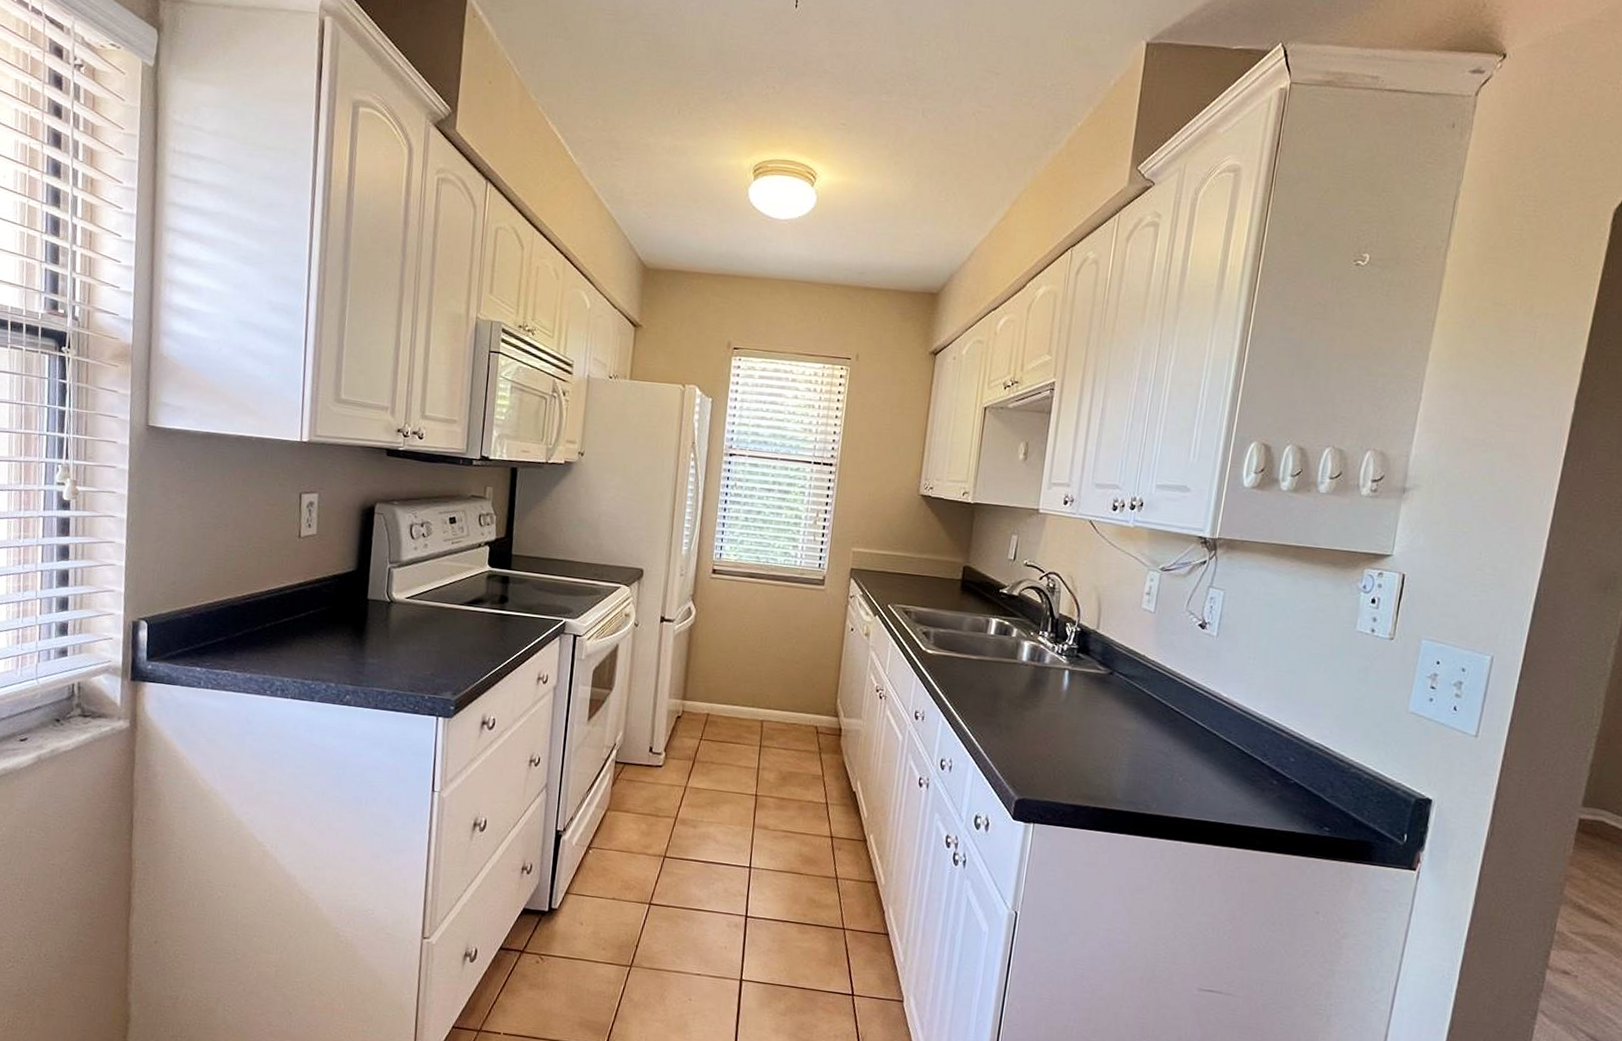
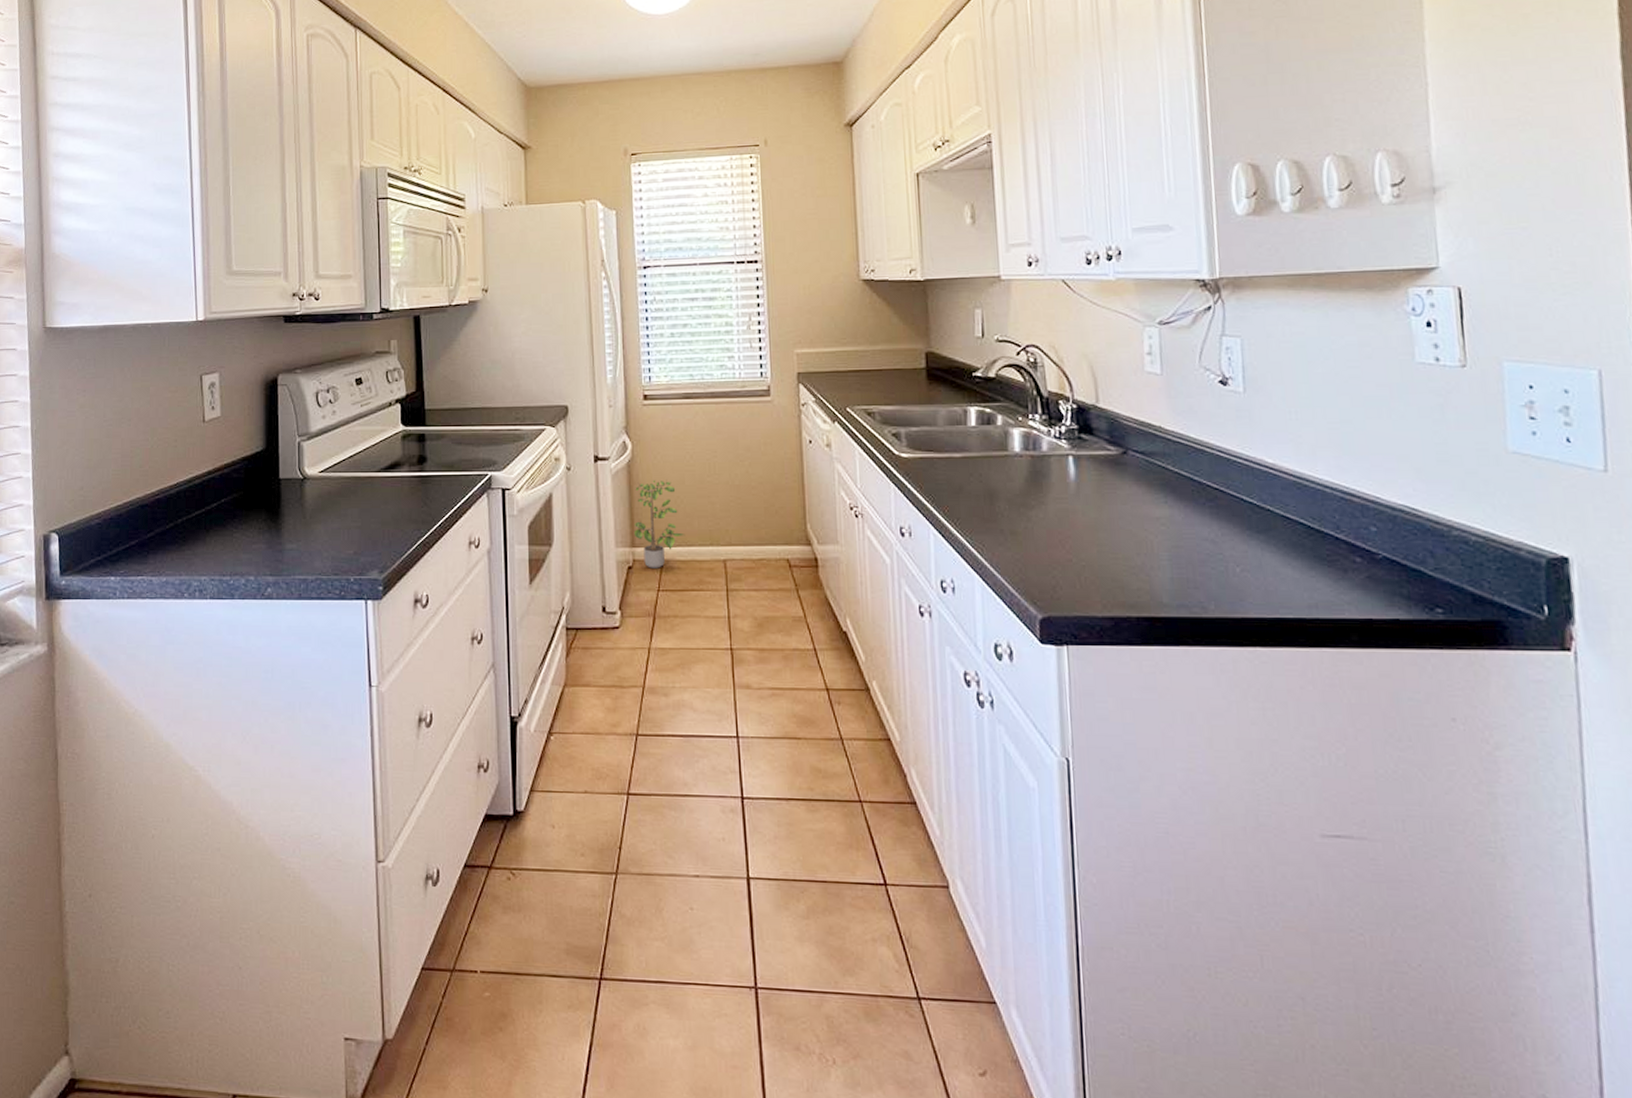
potted plant: none [686,644,732,721] -> present [633,479,686,569]

